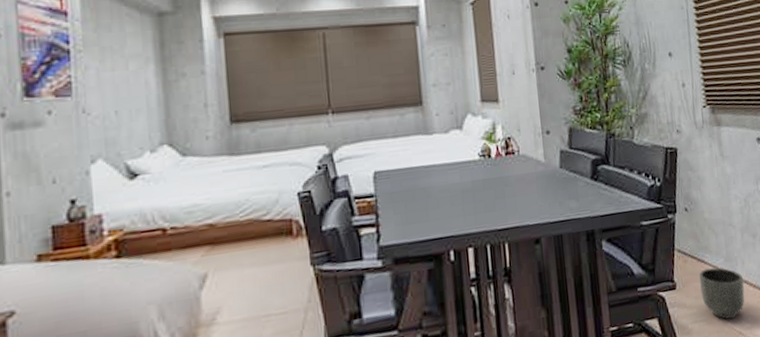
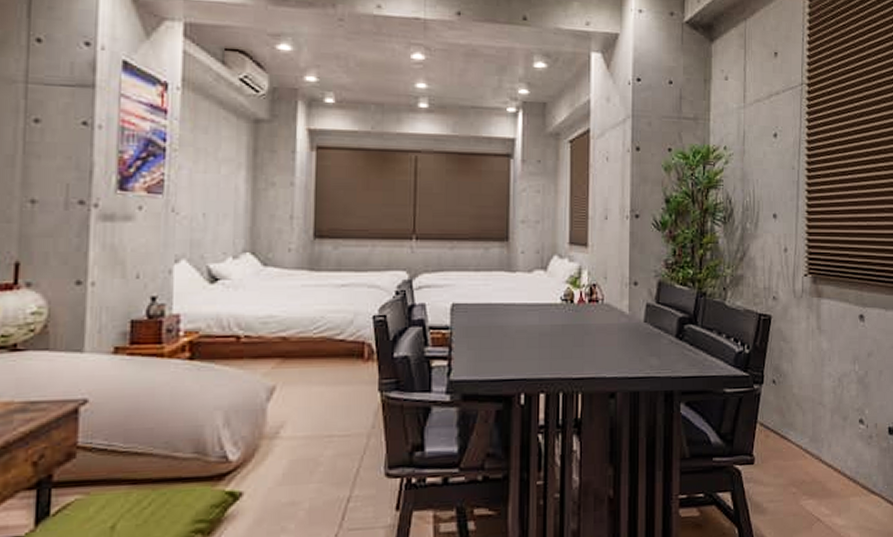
planter: present [699,267,745,320] -> none [781,446,829,504]

